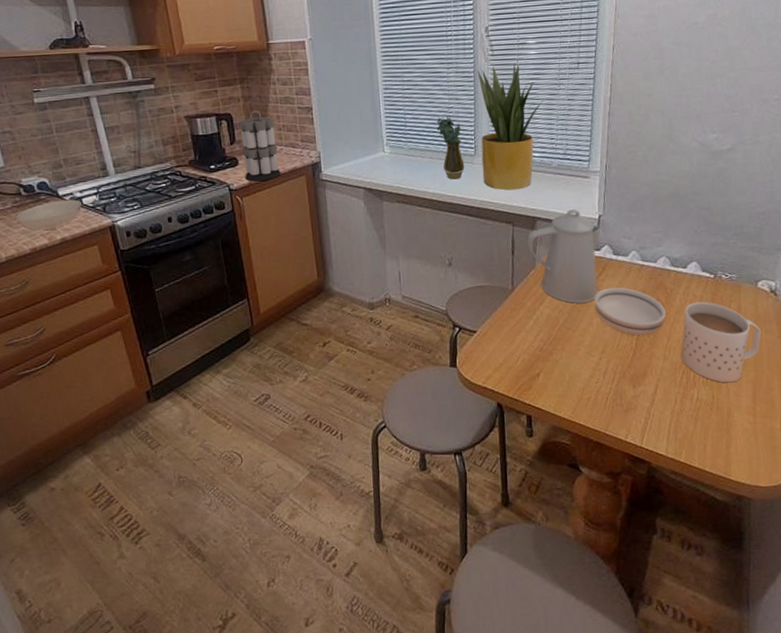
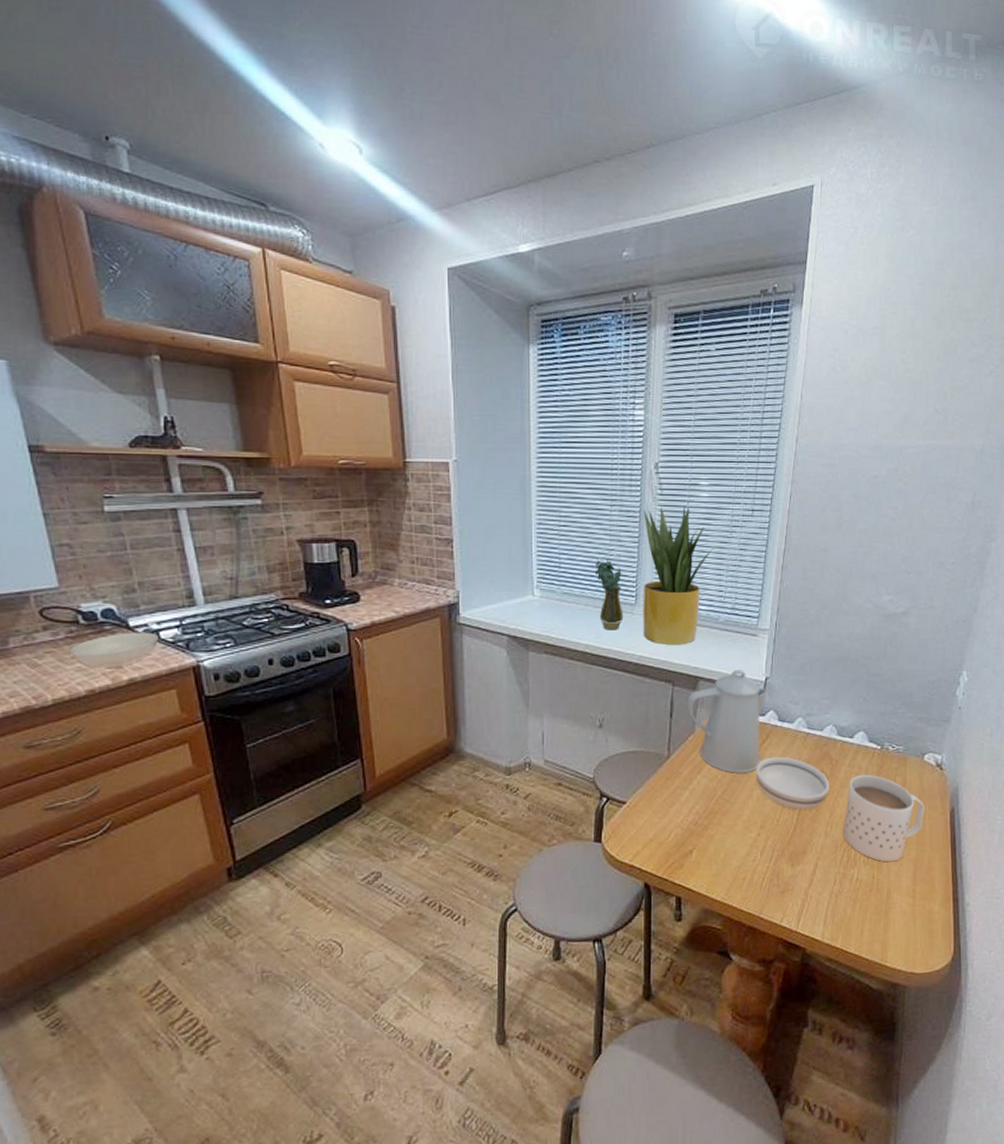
spice rack: present [238,110,281,182] -> none [363,538,411,622]

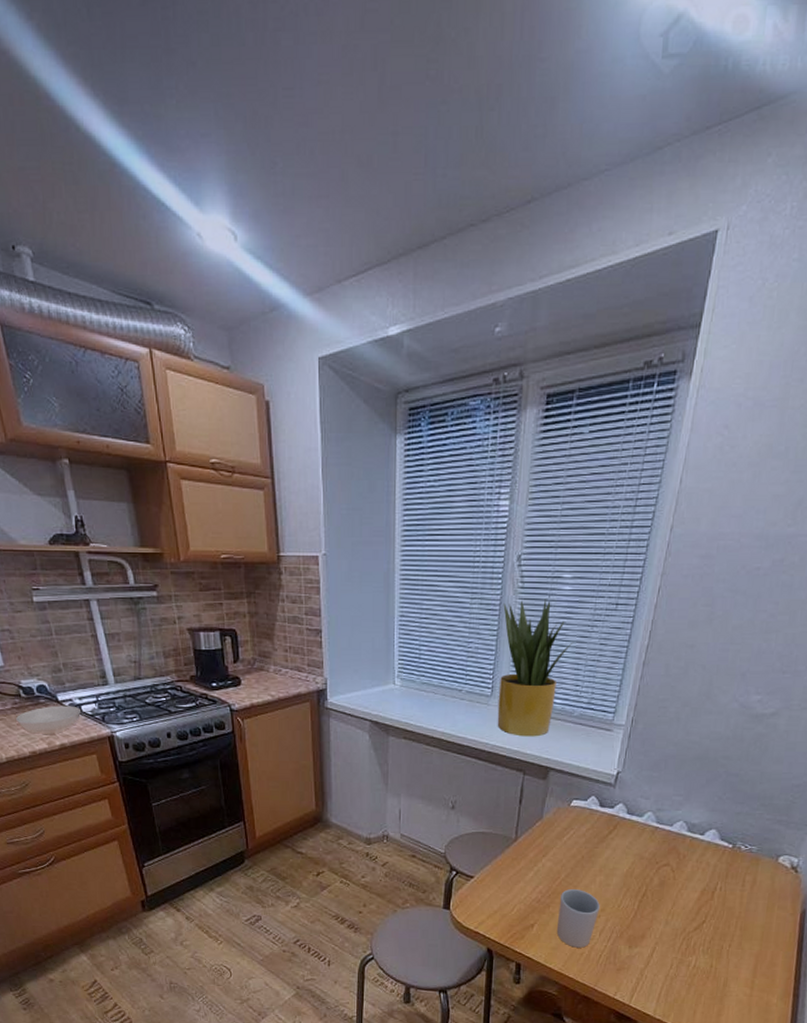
vase: present [594,559,624,631] -> none [453,651,479,720]
teapot: present [687,670,767,773] -> none [537,763,618,860]
mug: none [716,806,759,872] -> present [556,888,600,948]
bowl: present [756,756,829,811] -> none [600,847,675,899]
mug: present [842,774,925,863] -> none [683,870,774,954]

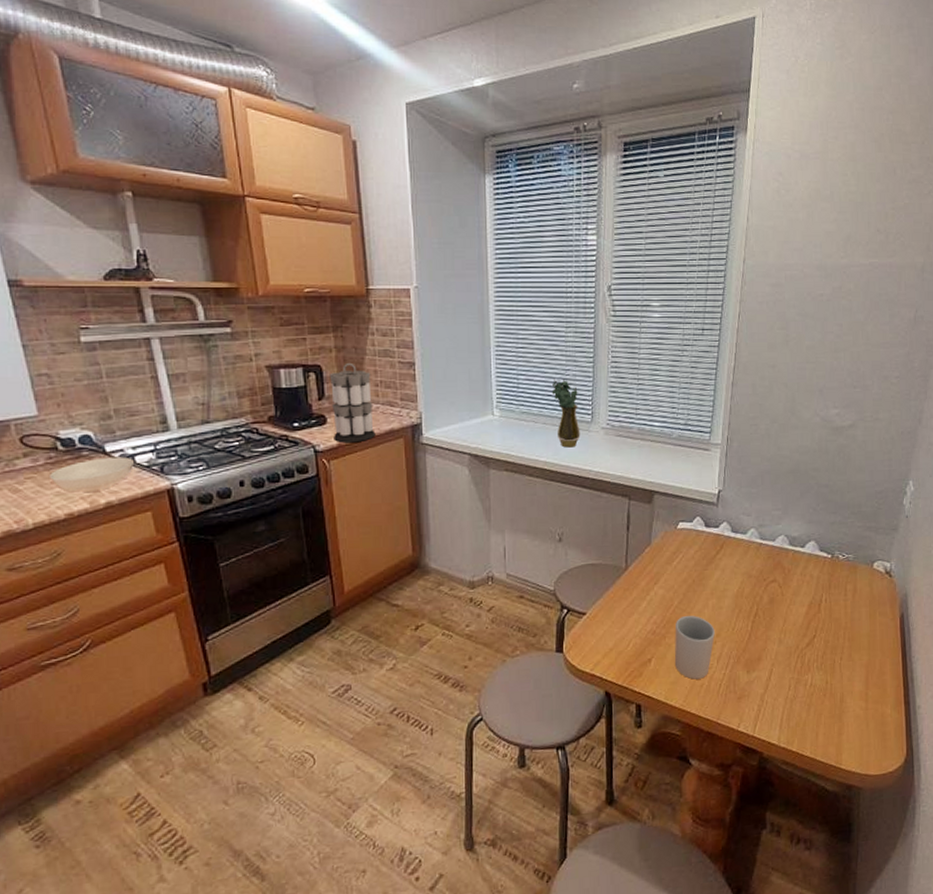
spice rack: none [243,628,284,704] -> present [329,362,376,443]
vase: none [453,651,479,720] -> present [551,378,580,448]
planter: present [497,599,573,737] -> none [597,326,666,461]

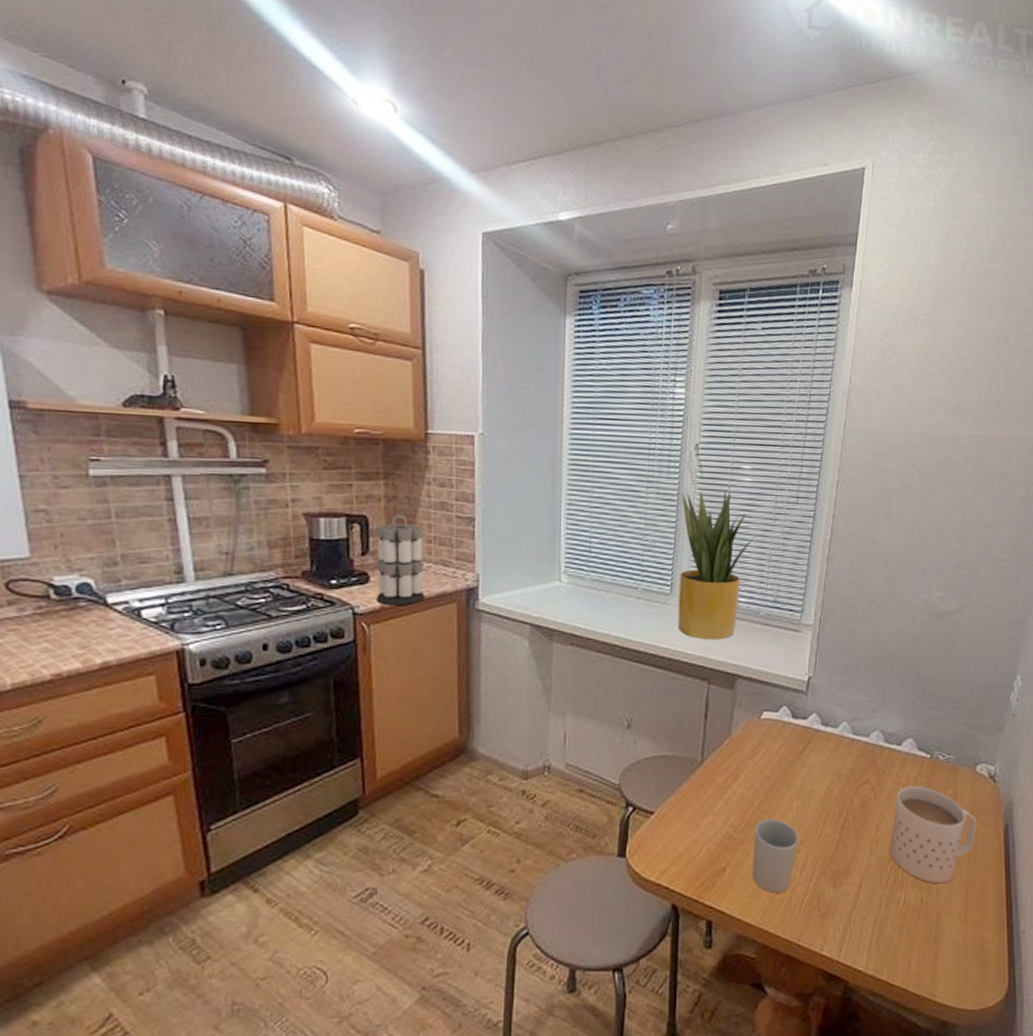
bowl: present [48,457,135,493] -> none [36,610,141,651]
vase: present [551,378,580,448] -> none [627,544,657,622]
planter: none [597,326,666,461] -> present [677,490,756,640]
mug: none [795,582,875,668] -> present [889,785,977,884]

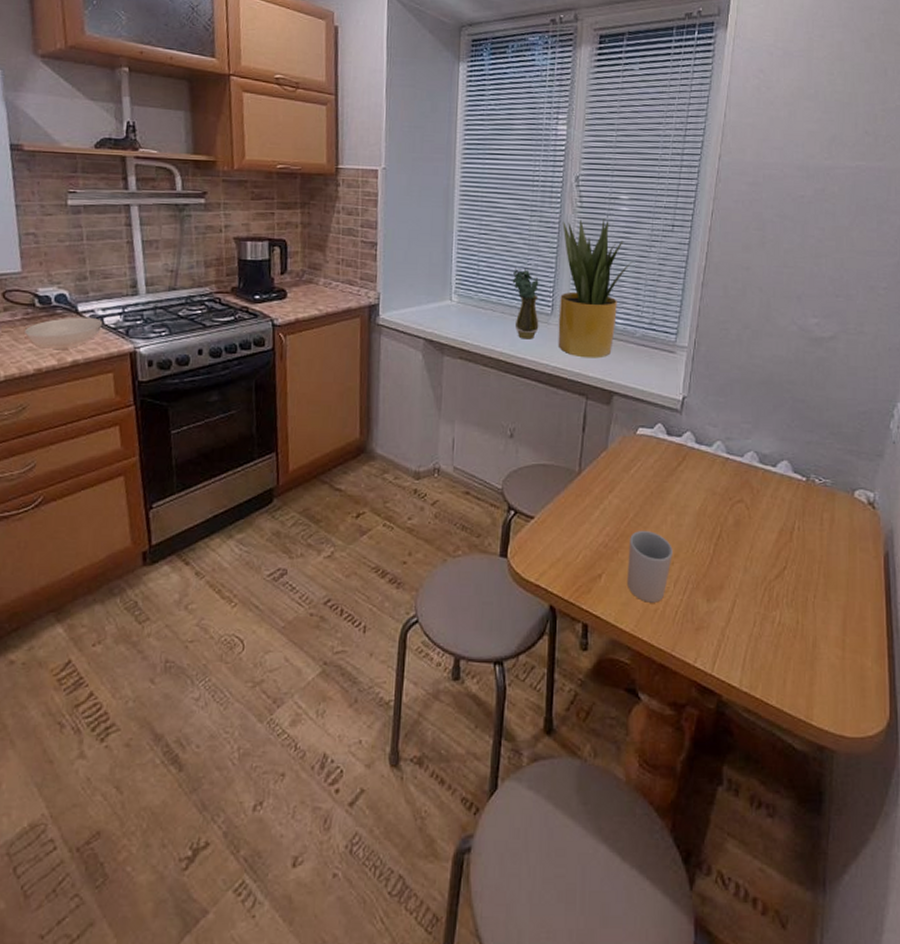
bowl: none [36,610,141,651] -> present [24,317,103,351]
spice rack: present [376,514,425,606] -> none [292,239,333,319]
vase: none [627,544,657,622] -> present [512,267,539,340]
mug: present [889,785,977,884] -> none [763,507,855,607]

